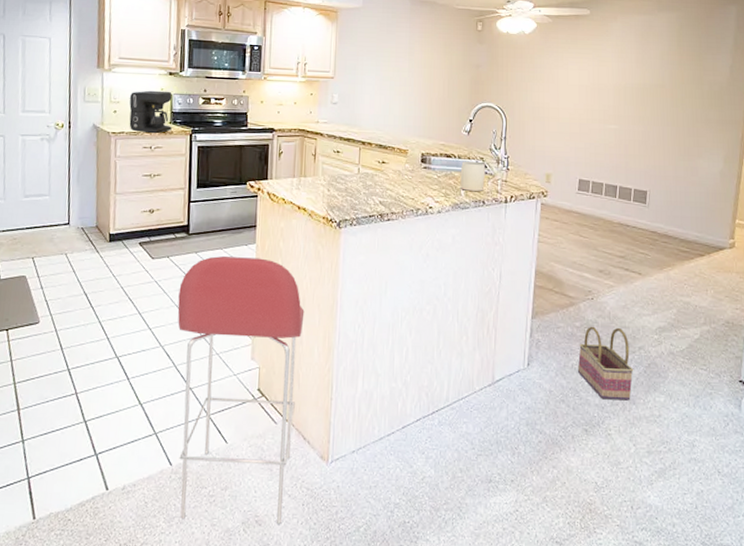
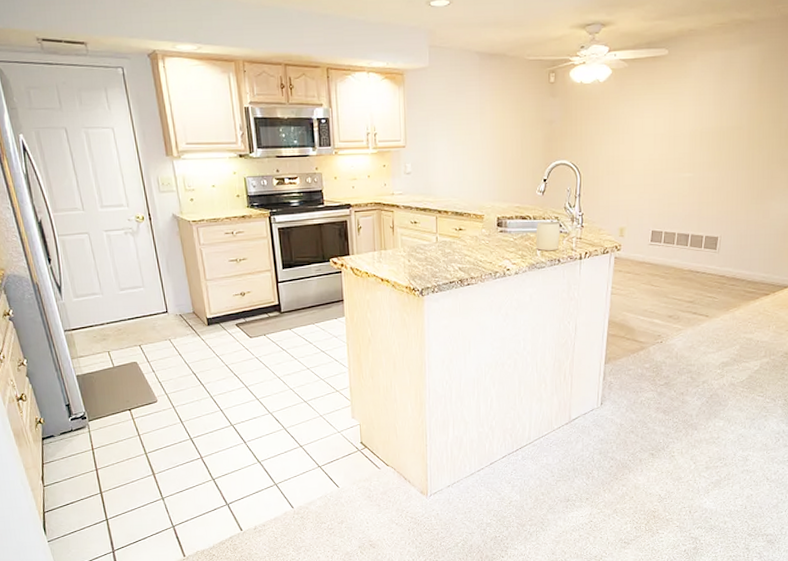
coffee maker: present [129,90,172,133] -> none [204,174,250,218]
bar stool: present [177,256,305,525] -> none [279,329,396,548]
basket: present [577,326,634,401] -> none [646,365,697,428]

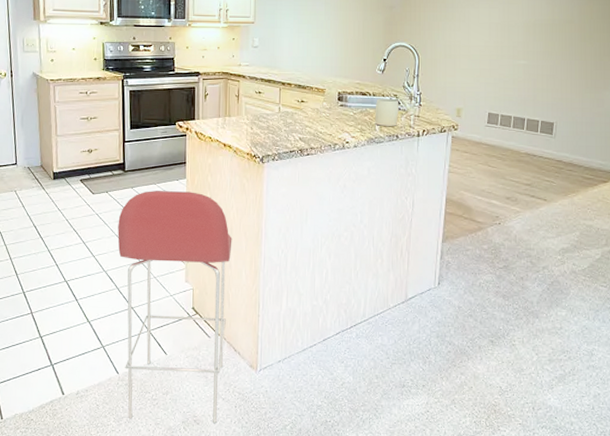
bar stool: none [279,329,396,548] -> present [117,191,232,424]

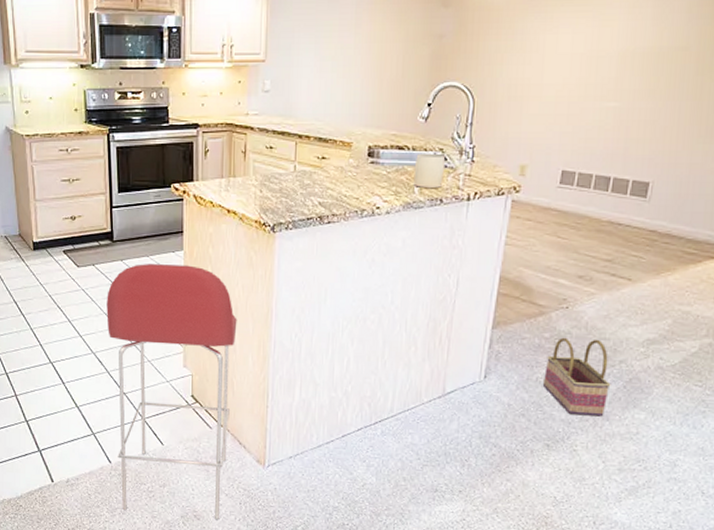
basket: none [484,248,538,315] -> present [542,337,611,417]

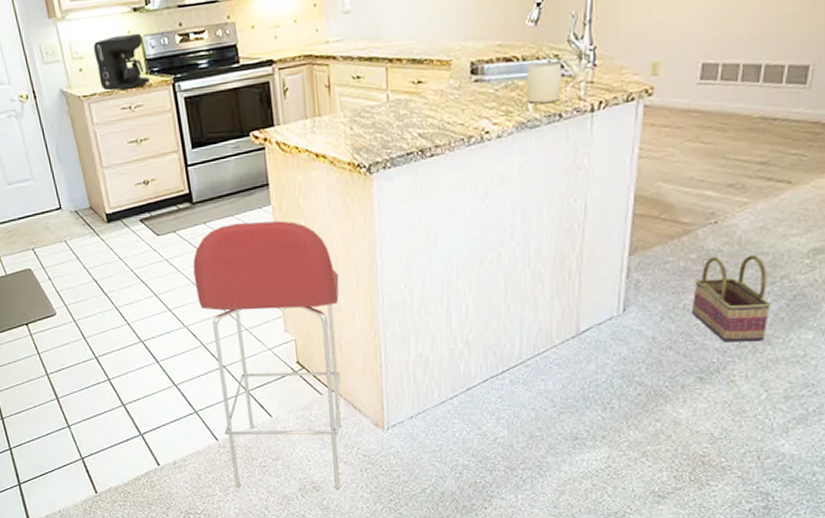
coffee maker: none [41,86,88,134] -> present [93,32,150,91]

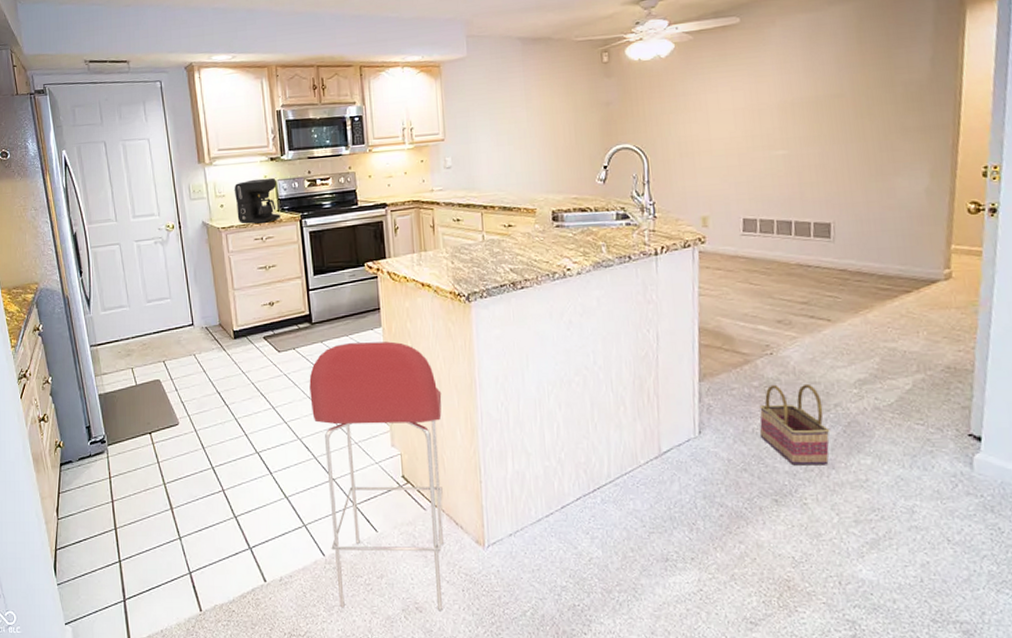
mug: present [526,61,563,104] -> none [598,212,630,247]

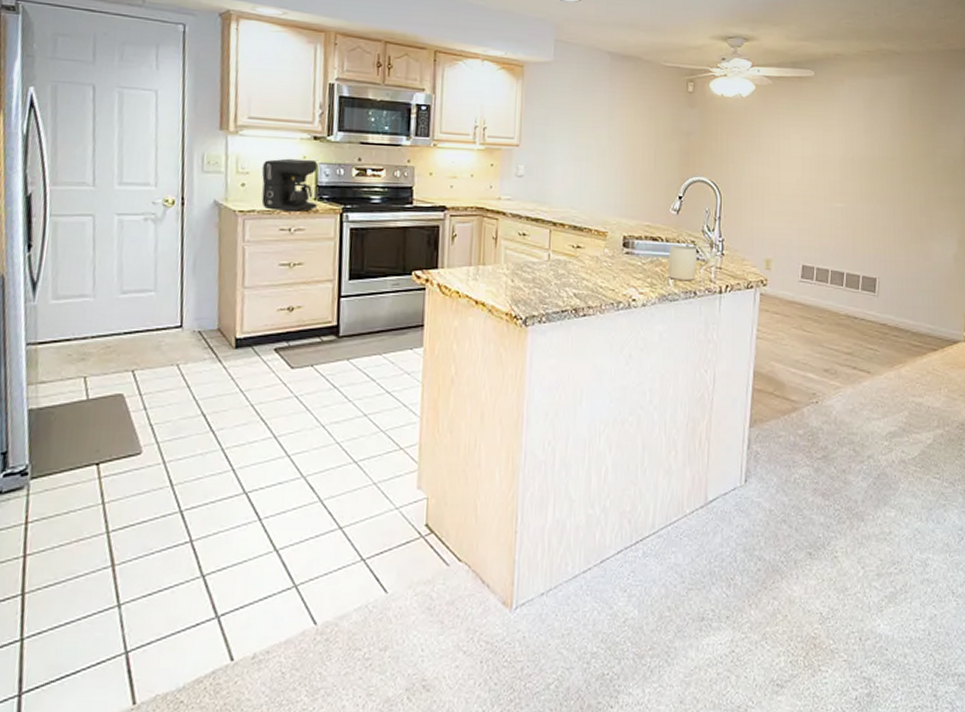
bar stool: present [309,341,444,611] -> none [324,363,483,691]
mug: none [598,212,630,247] -> present [668,244,698,281]
basket: present [759,383,830,466] -> none [800,434,862,517]

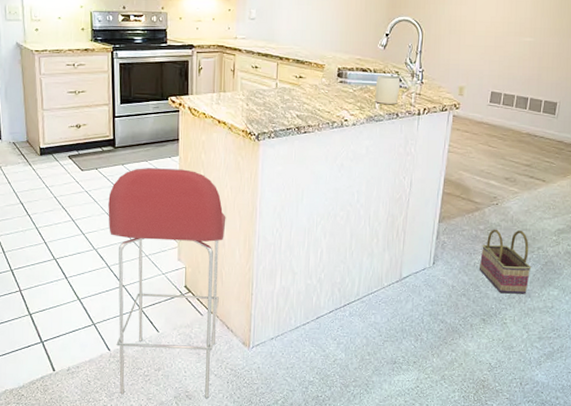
coffee maker: present [261,158,318,212] -> none [50,8,93,50]
bar stool: none [324,363,483,691] -> present [108,168,226,399]
basket: none [800,434,862,517] -> present [479,229,532,294]

